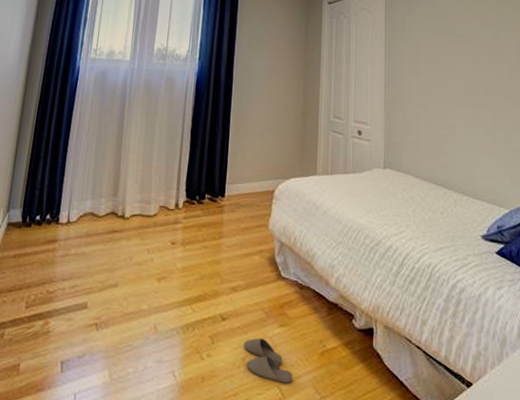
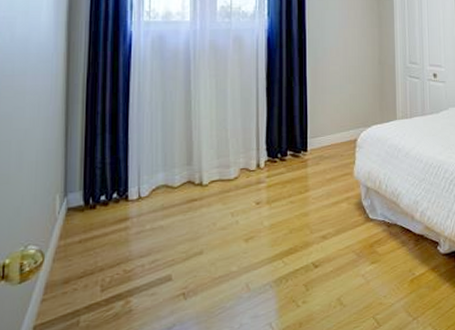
slippers: present [244,337,292,383] -> none [338,277,386,314]

